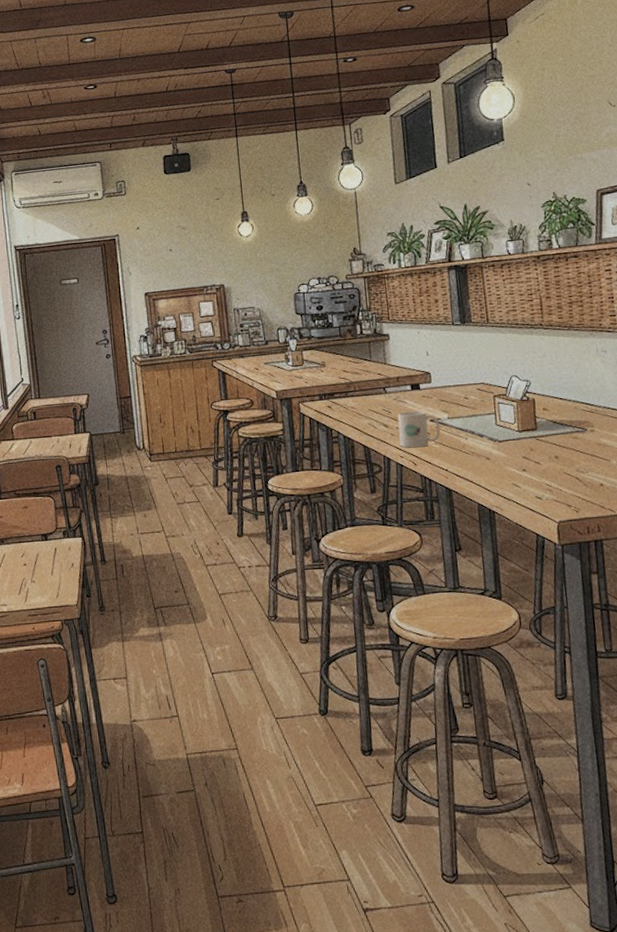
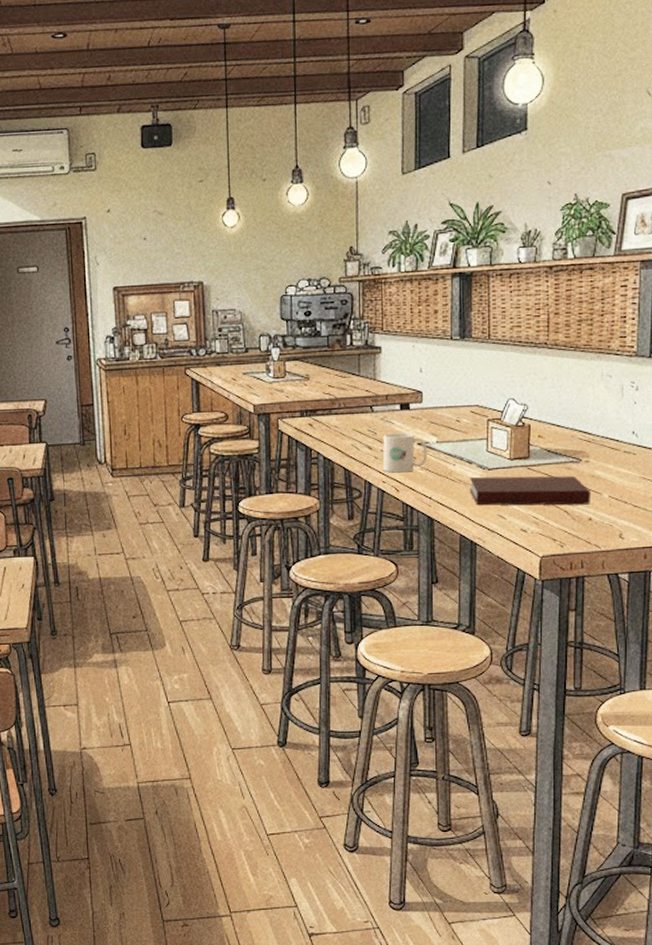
notebook: none [481,444,600,476] -> present [469,475,590,506]

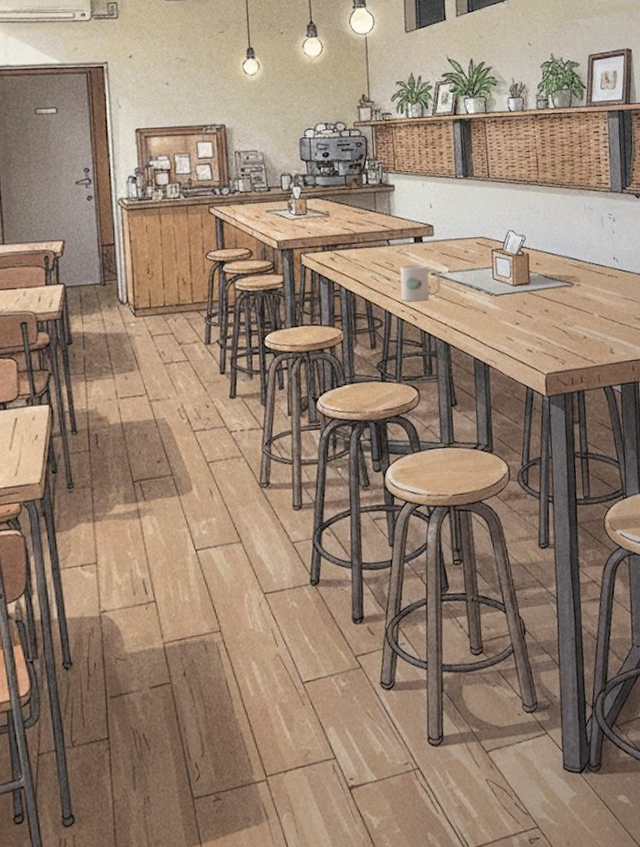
notebook: present [469,475,590,506] -> none [479,298,584,330]

